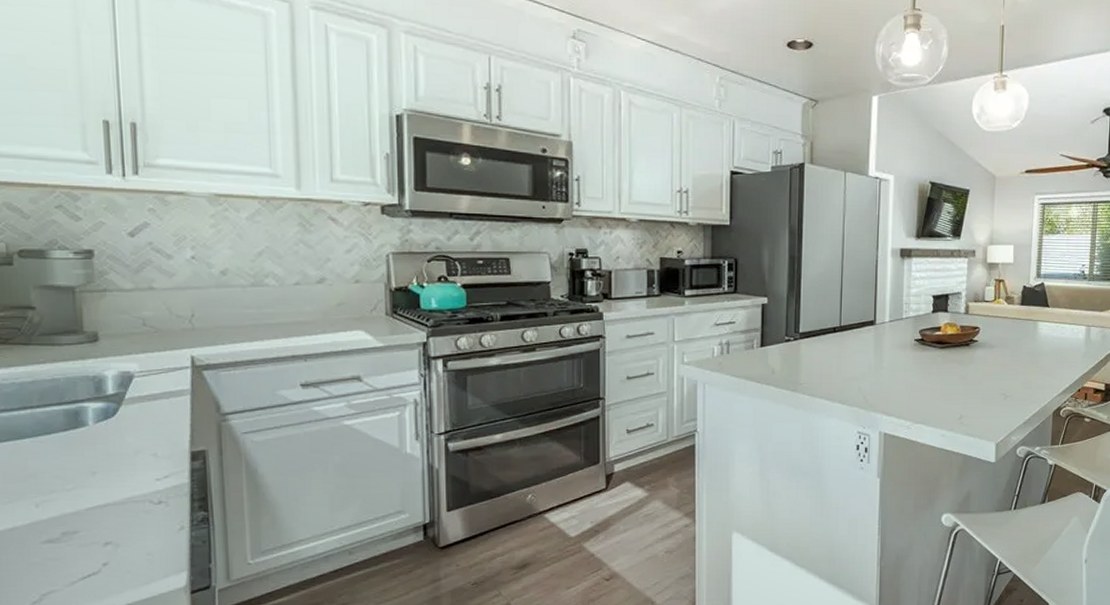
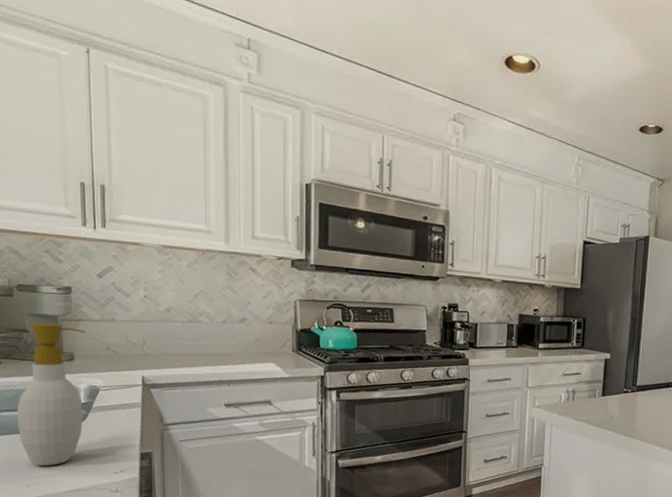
soap bottle: none [20,296,114,478] -> present [17,323,86,466]

